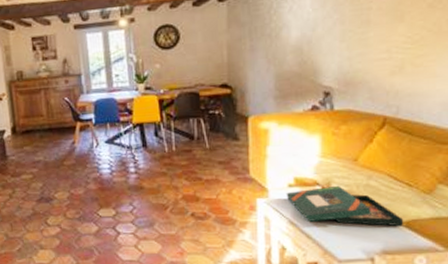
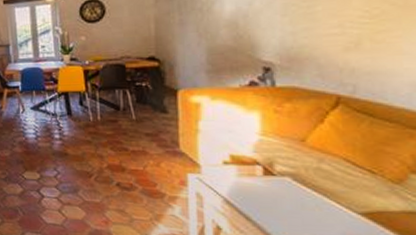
board game: present [286,185,404,227] -> none [220,166,367,218]

